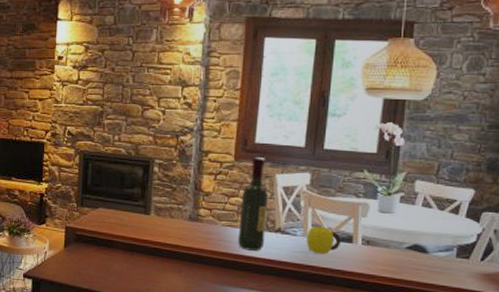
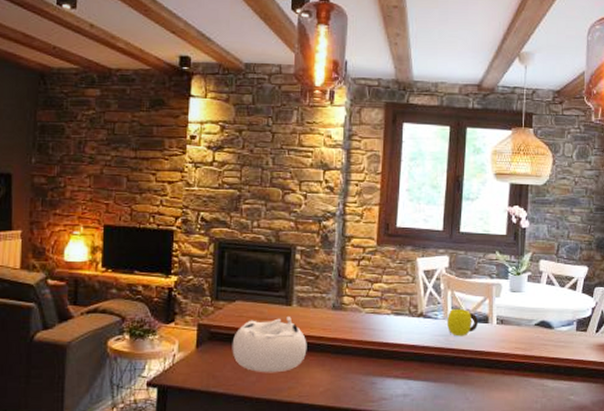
decorative bowl: none [95,224,164,275] -> present [232,315,307,373]
wine bottle: present [238,156,268,251] -> none [382,240,410,337]

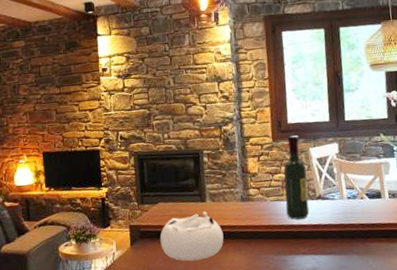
wine bottle: none [382,240,410,337] -> present [283,135,310,220]
cup: present [447,308,478,337] -> none [343,187,372,213]

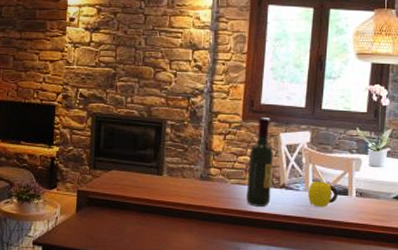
decorative bowl: present [160,210,224,261] -> none [108,184,177,236]
cup: none [343,187,372,213] -> present [308,181,338,207]

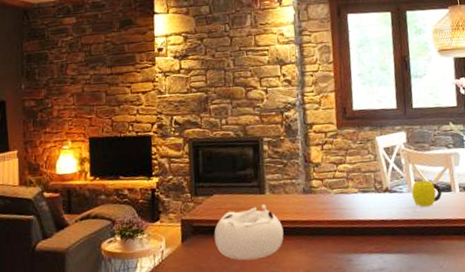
decorative bowl: none [108,184,177,236] -> present [214,203,284,260]
wine bottle: present [246,116,273,207] -> none [348,122,376,215]

